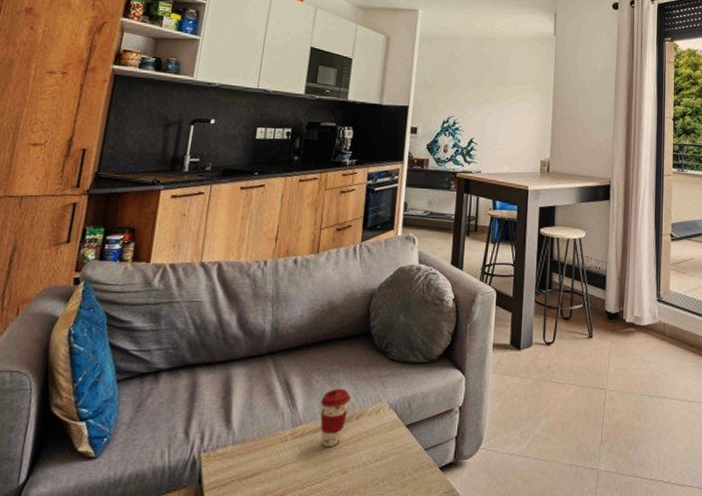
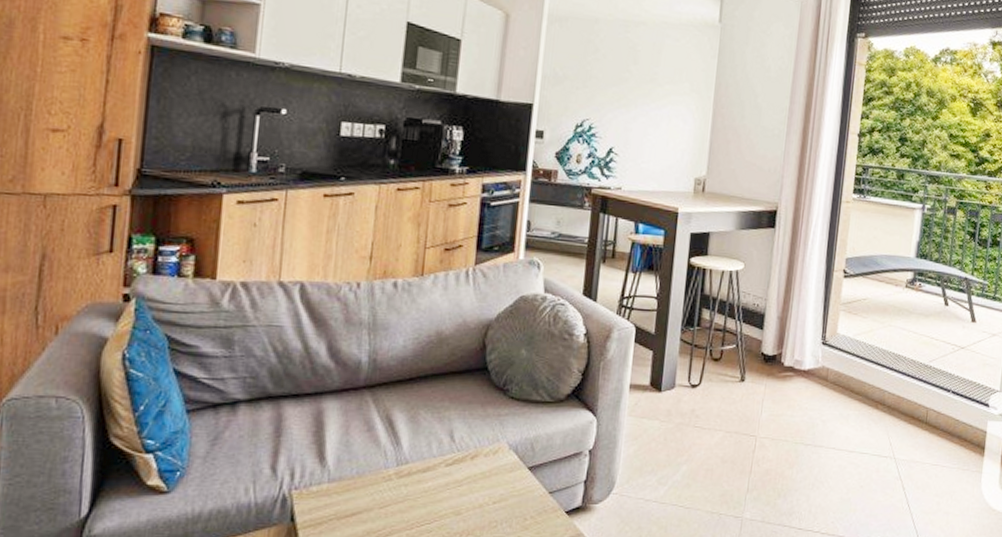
coffee cup: present [320,388,352,448] -> none [429,426,465,488]

